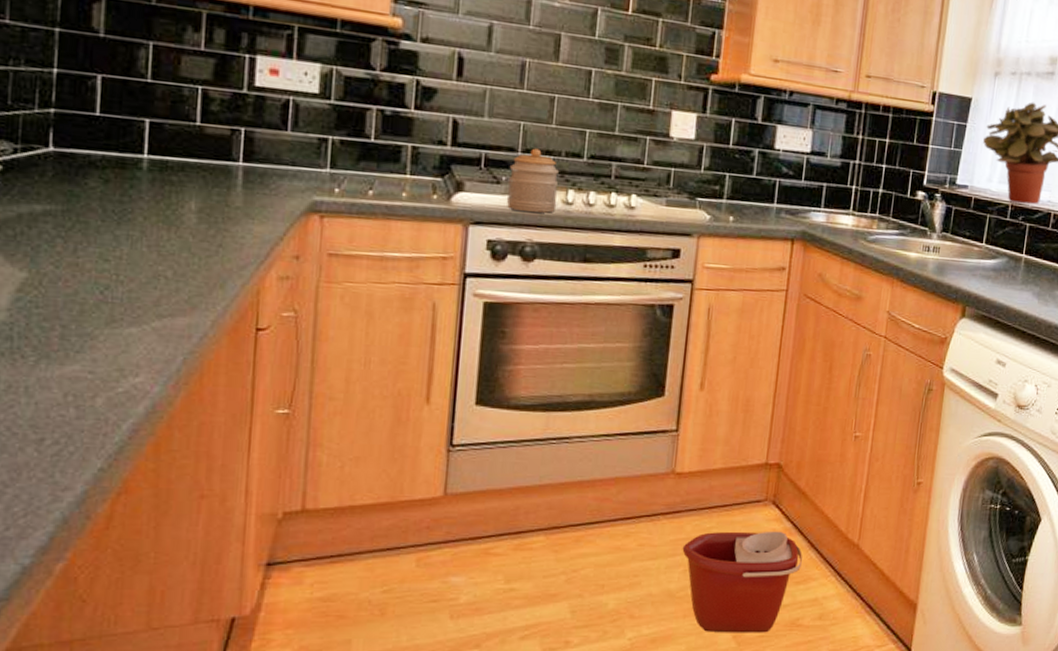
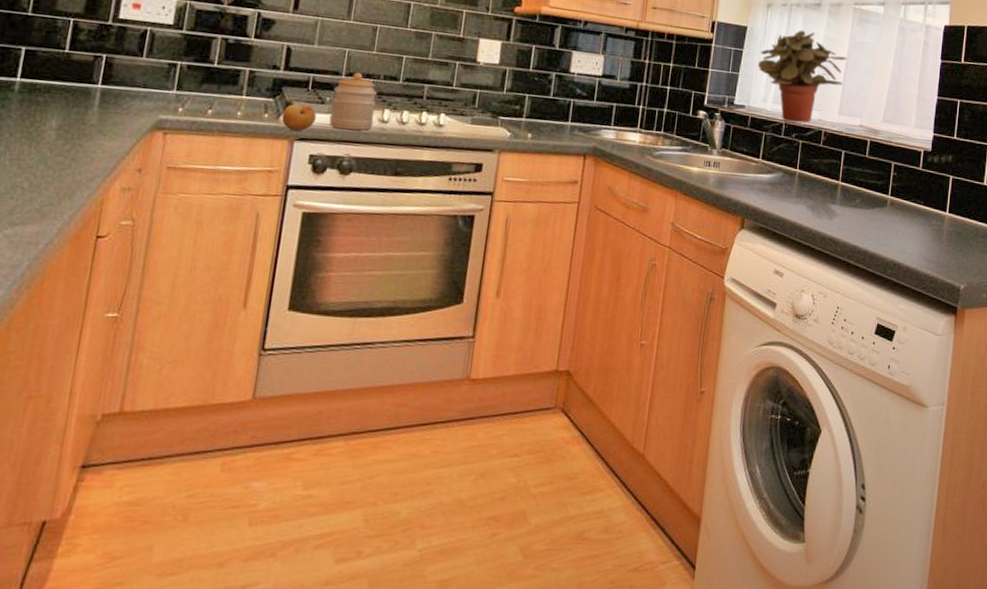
fruit: none [453,184,493,215] -> present [281,104,317,132]
bucket: present [682,531,803,633] -> none [474,439,590,546]

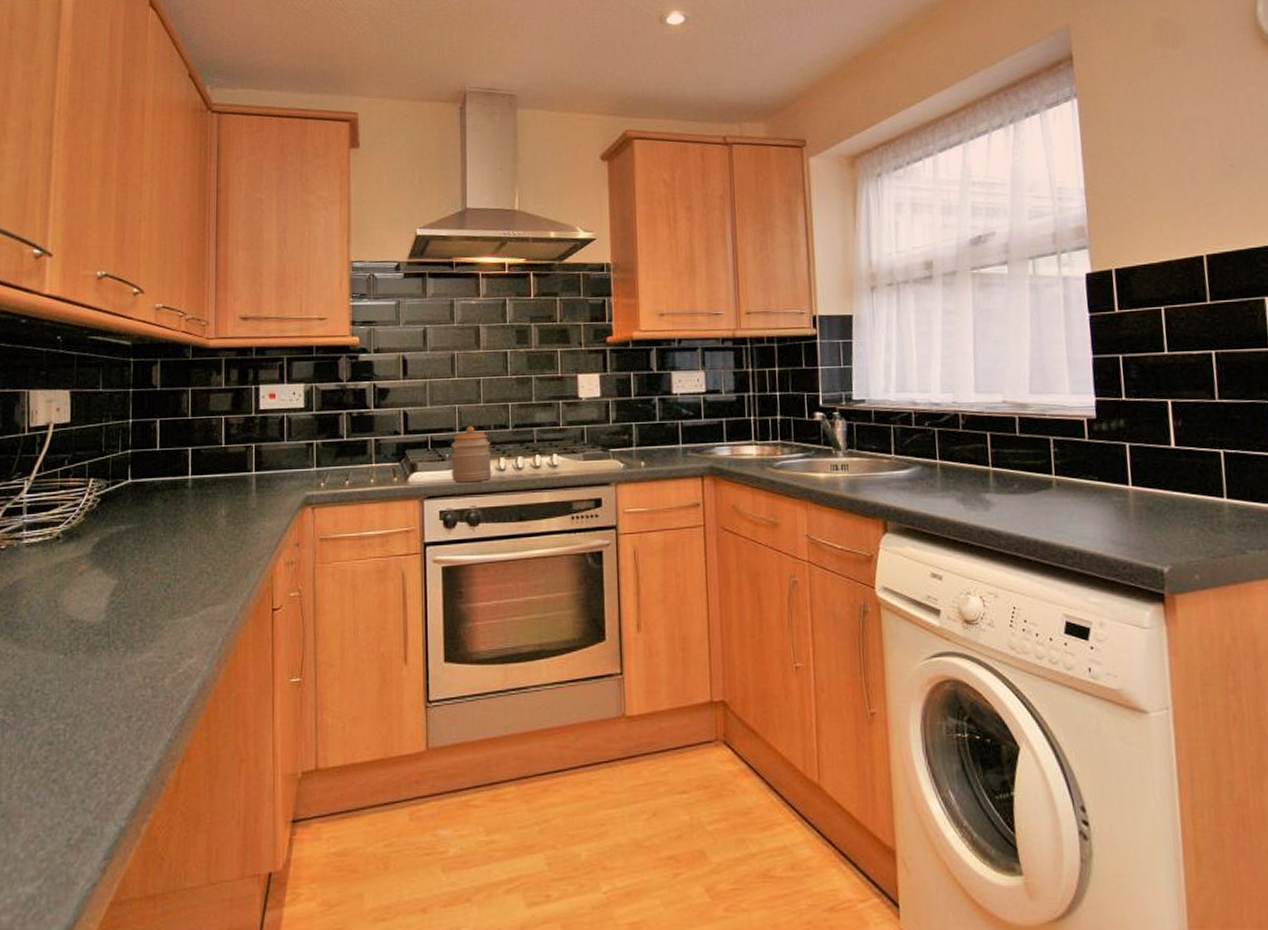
fruit: present [281,104,317,132] -> none [409,463,440,491]
potted plant: present [758,30,847,124] -> none [872,308,974,410]

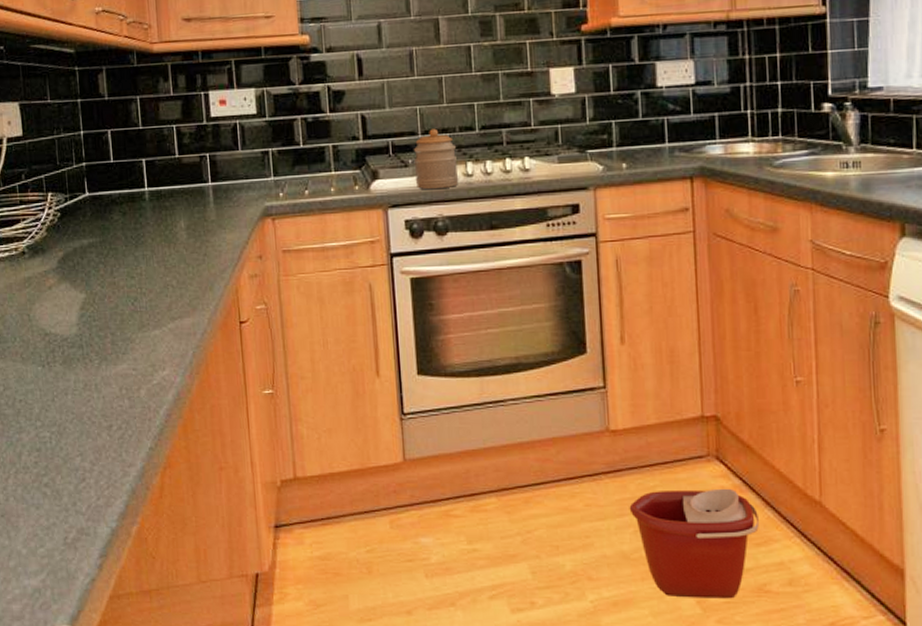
bucket: none [643,772,763,886] -> present [629,488,759,599]

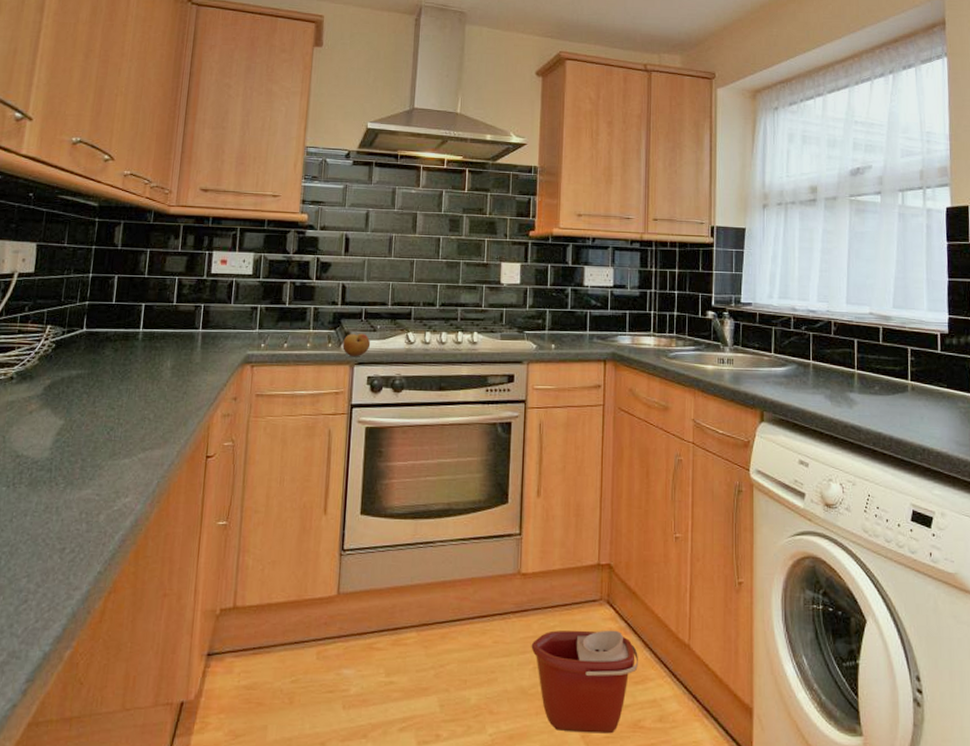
fruit: none [371,170,404,200] -> present [342,333,371,357]
jar: present [413,128,459,190] -> none [381,301,419,353]

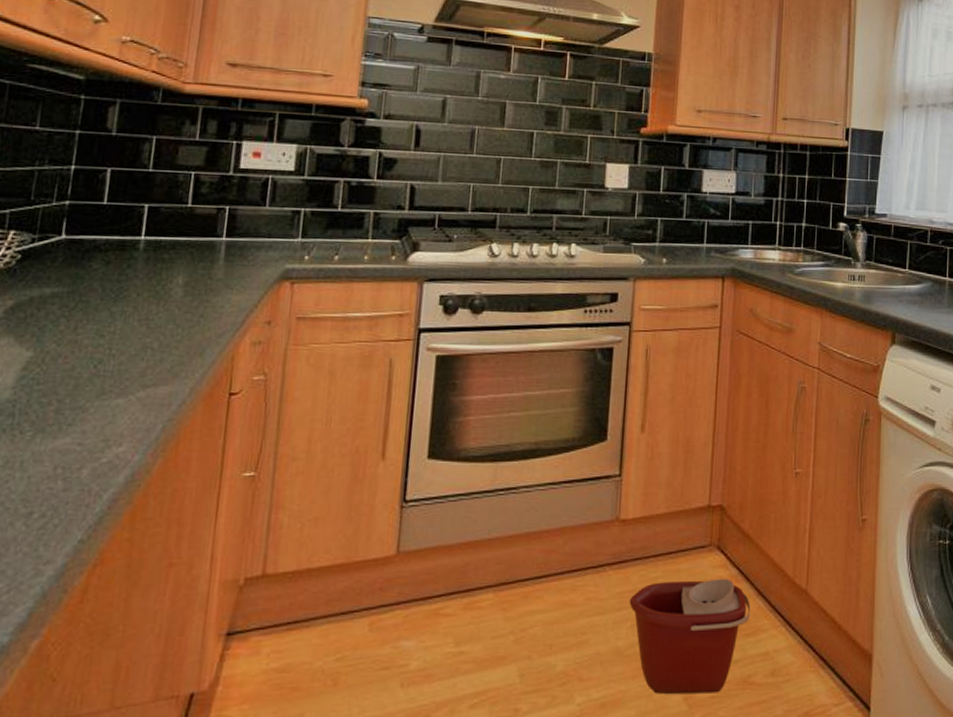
fruit: present [342,333,371,357] -> none [409,243,445,273]

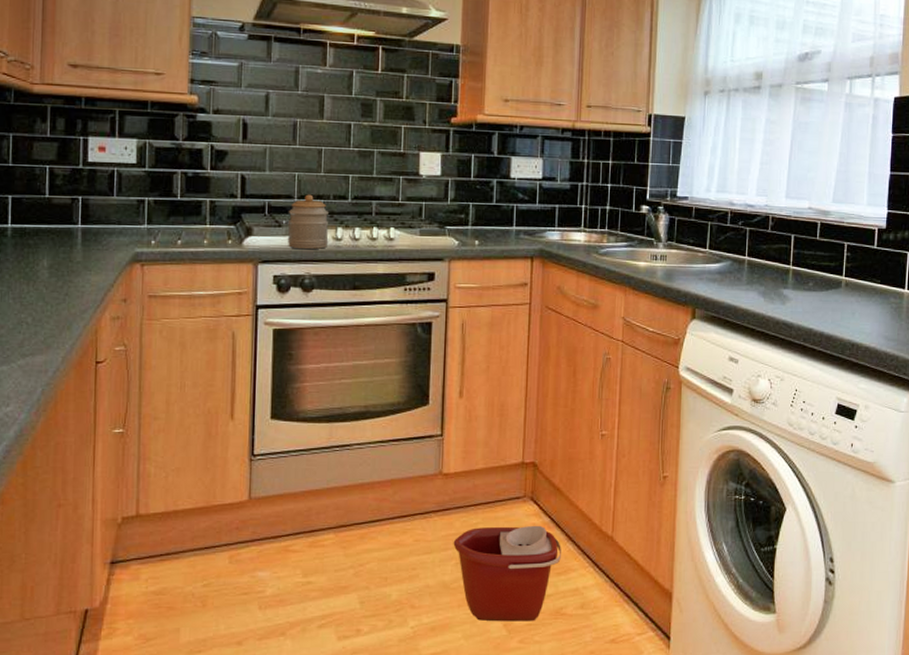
jar: none [458,207,506,267] -> present [287,194,330,250]

